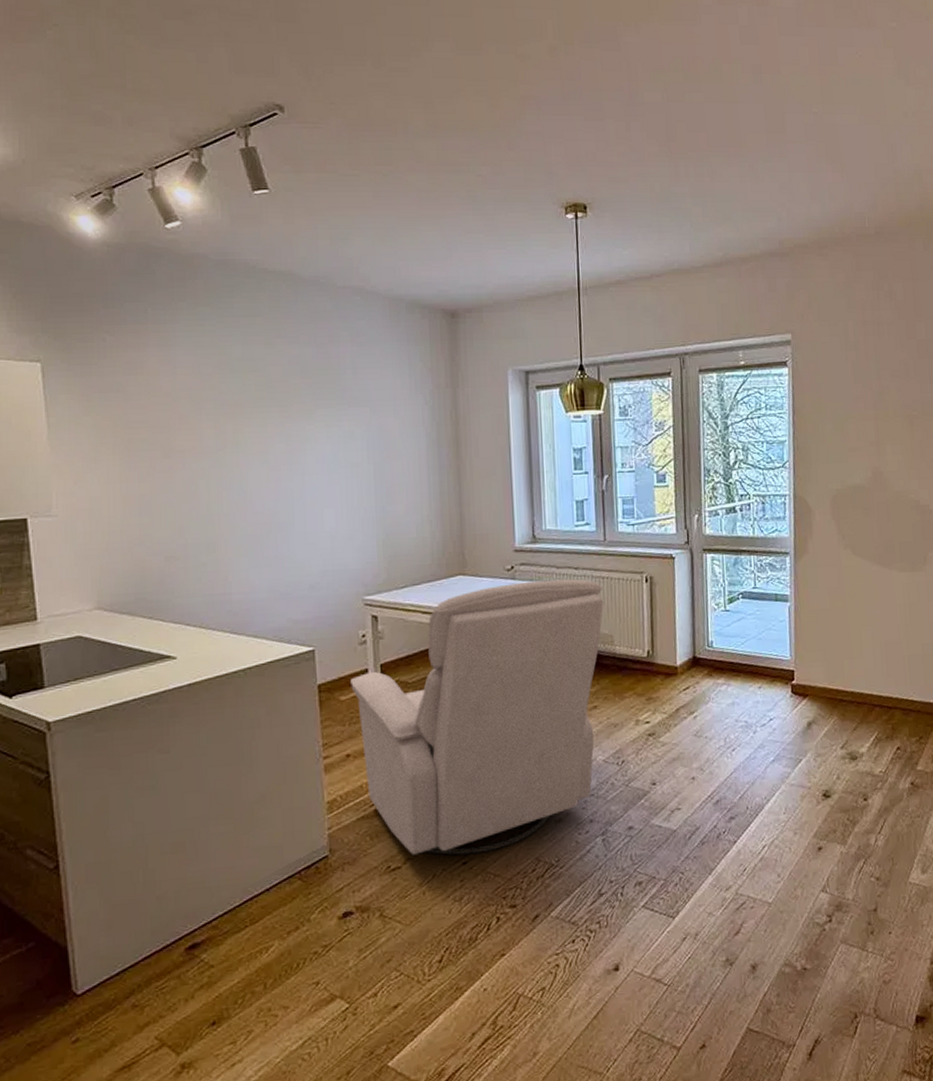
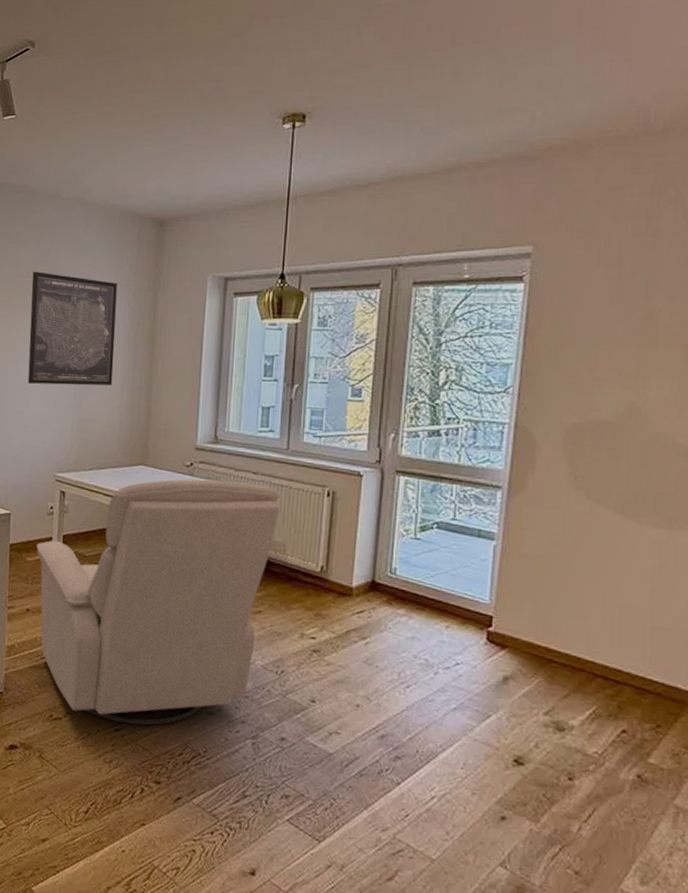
wall art: none [310,370,418,499] -> present [27,272,117,386]

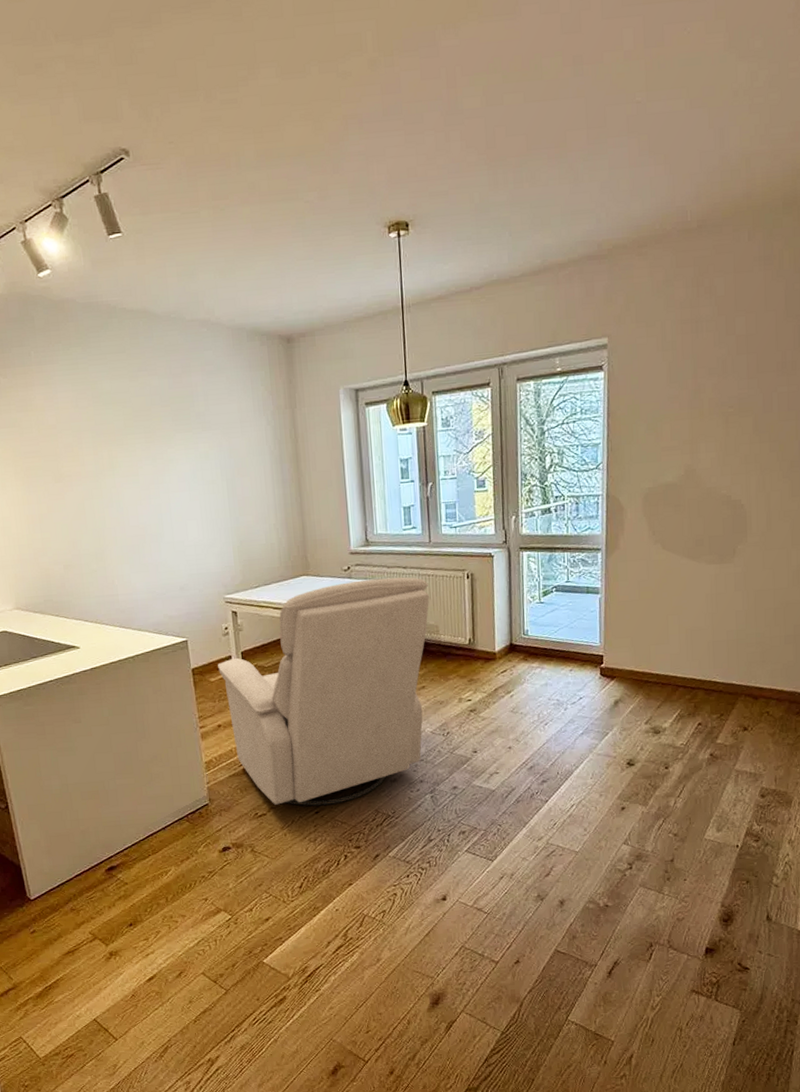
wall art: present [27,272,117,386] -> none [168,399,266,513]

